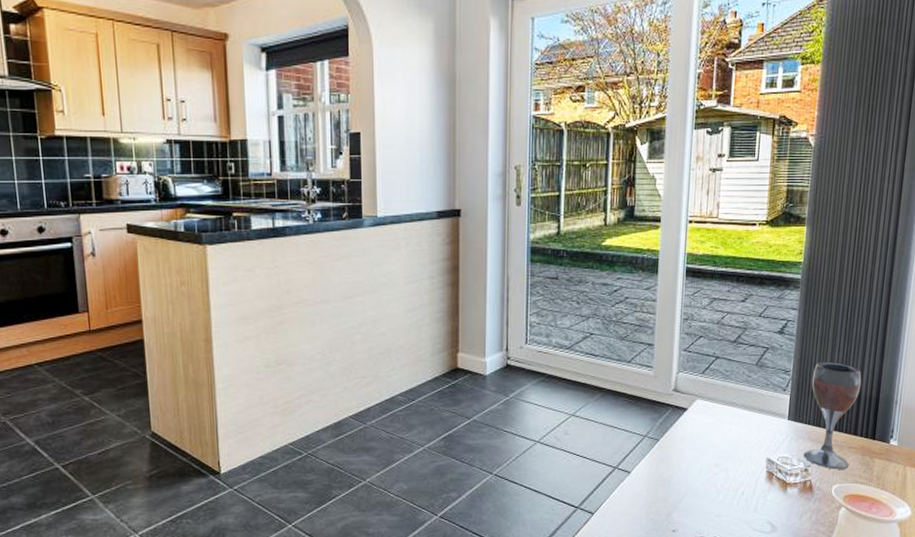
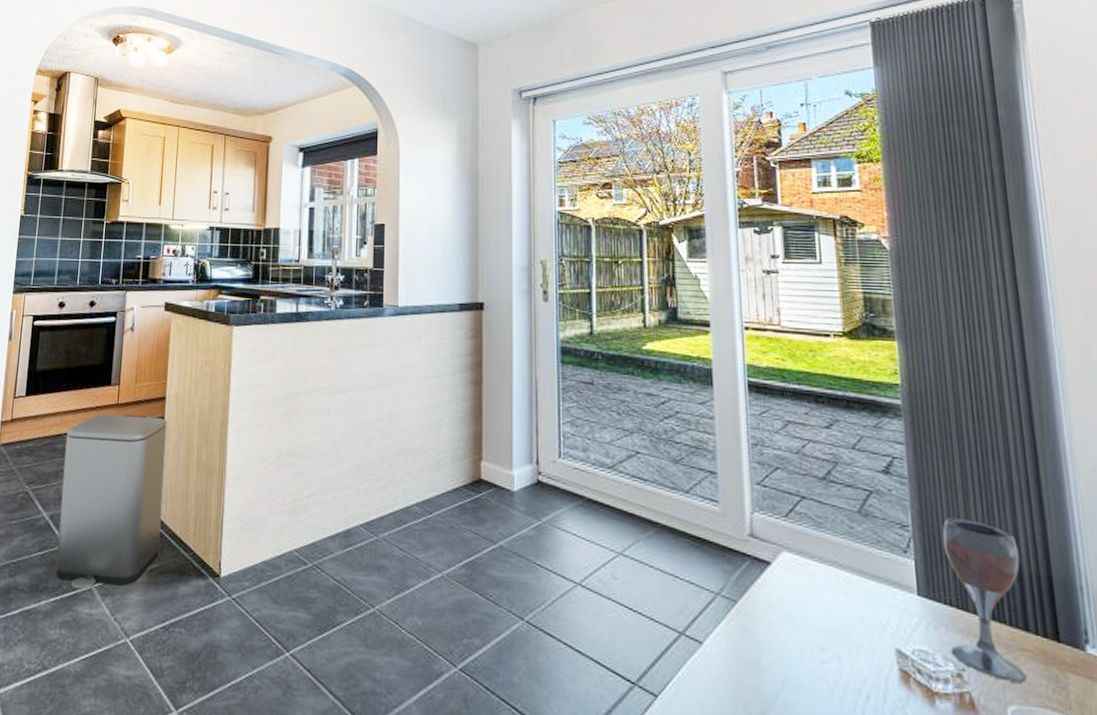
pedal bin: none [37,340,157,501] -> present [56,414,167,590]

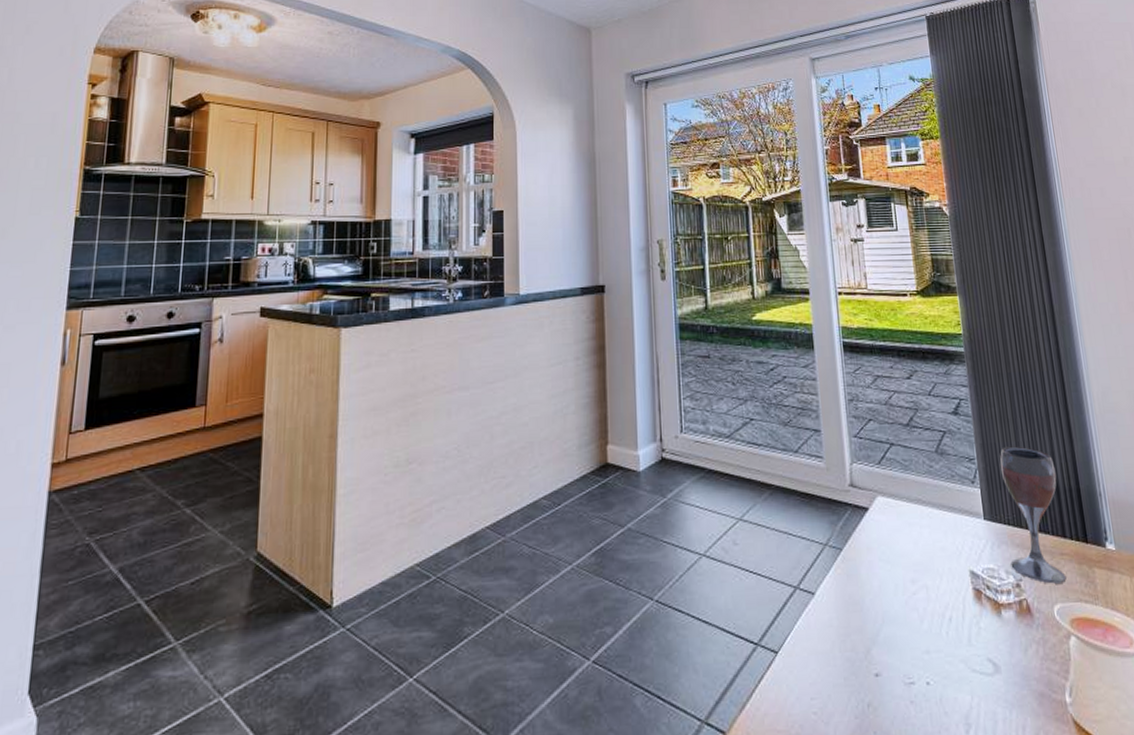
pedal bin: present [56,414,167,590] -> none [128,437,266,650]

